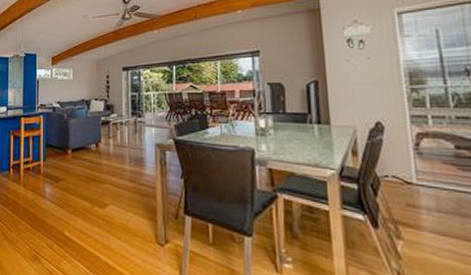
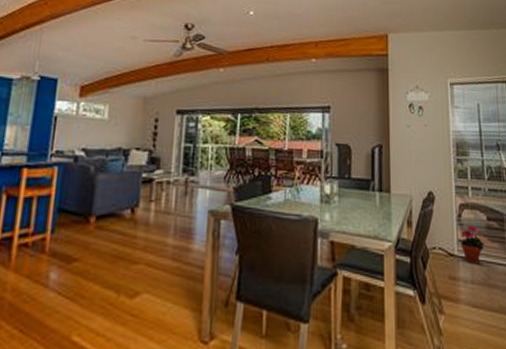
potted plant: none [415,154,454,192] -> present [457,226,485,263]

